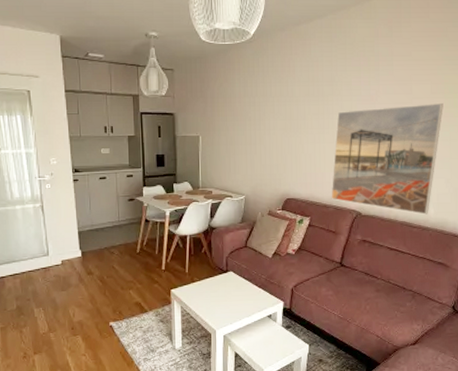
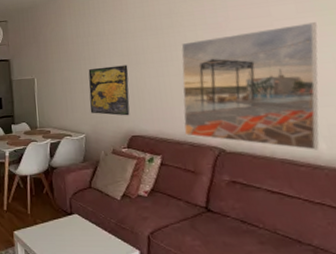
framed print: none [251,129,290,179] -> present [88,65,130,116]

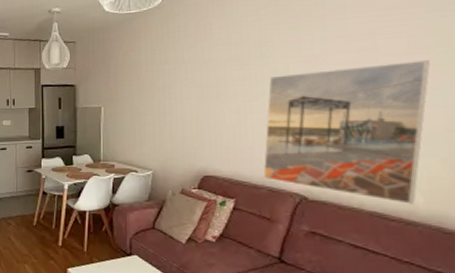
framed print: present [88,65,130,116] -> none [160,97,207,154]

